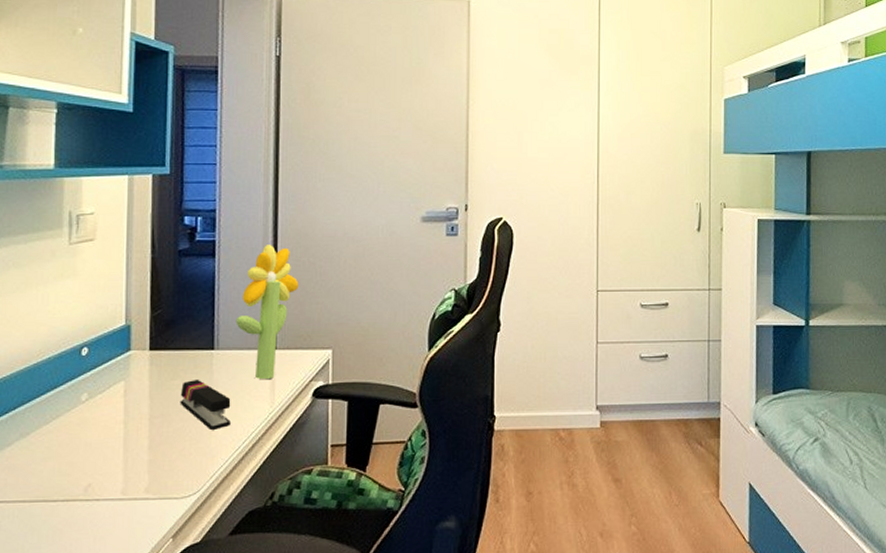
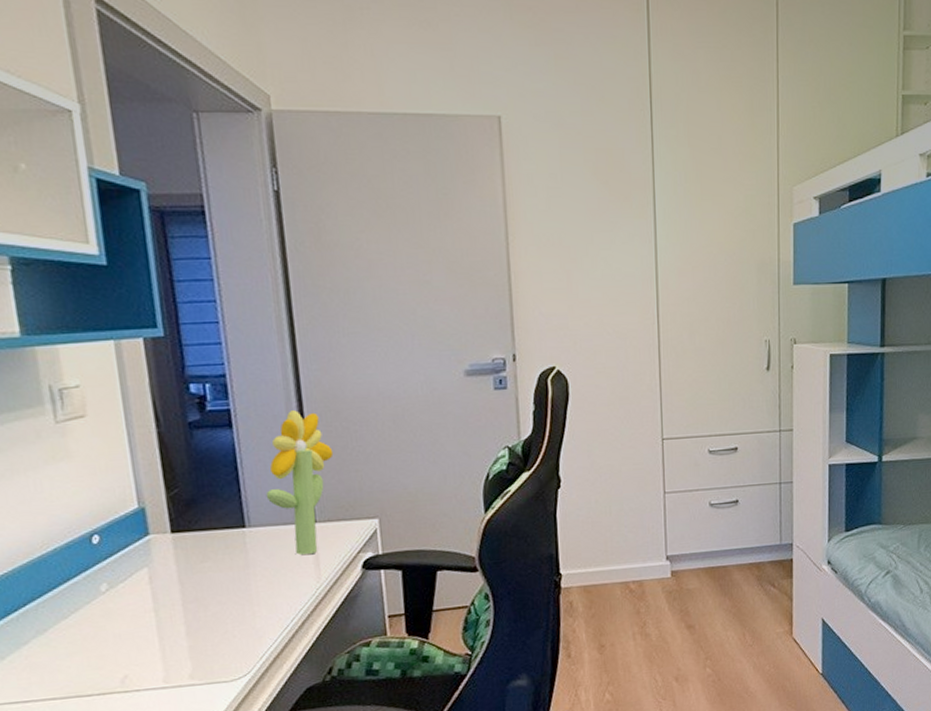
stapler: present [180,380,231,430] -> none [214,560,275,610]

